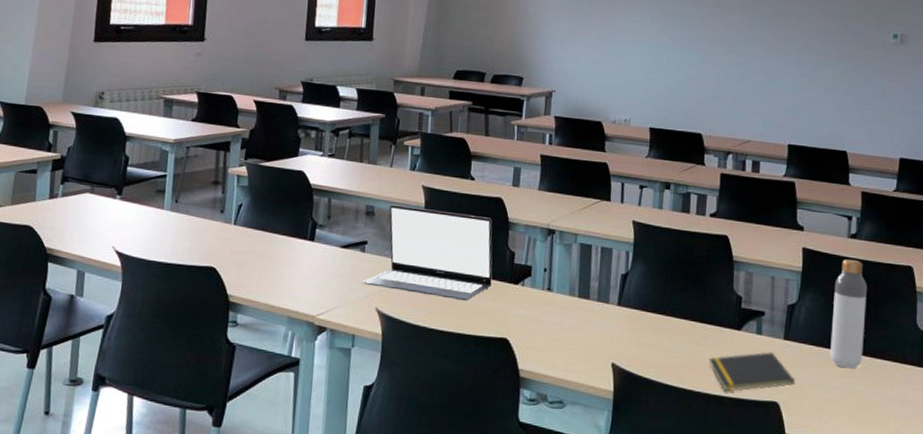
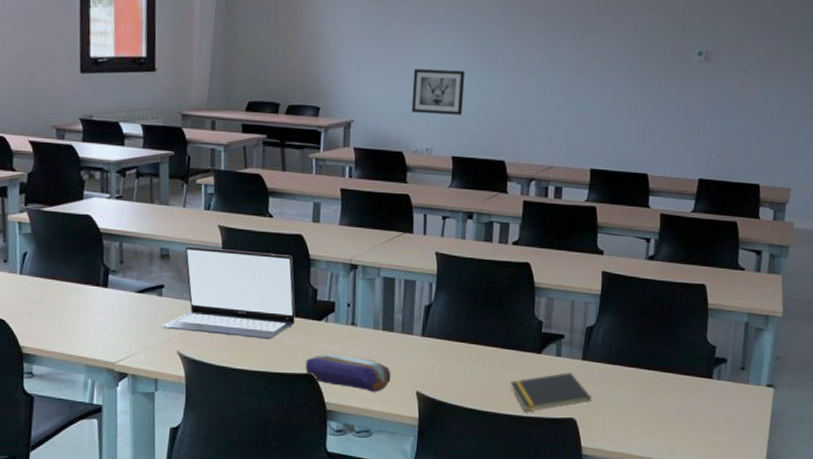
pencil case: none [500,318,586,361] -> present [305,353,391,392]
wall art: none [610,44,663,89] -> present [411,68,466,115]
bottle: present [830,259,867,369] -> none [625,281,662,384]

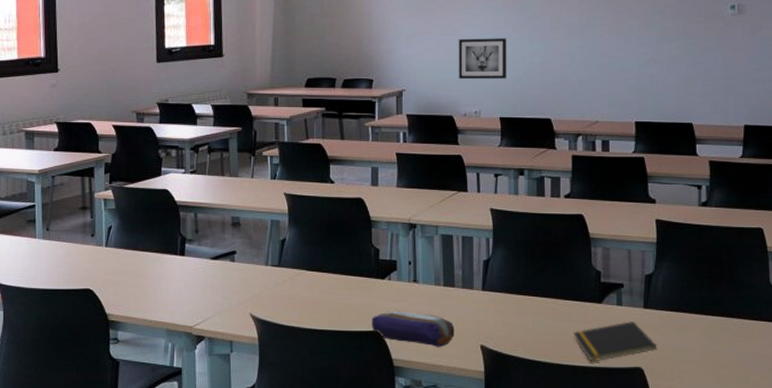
laptop: present [162,246,295,339] -> none [235,214,359,299]

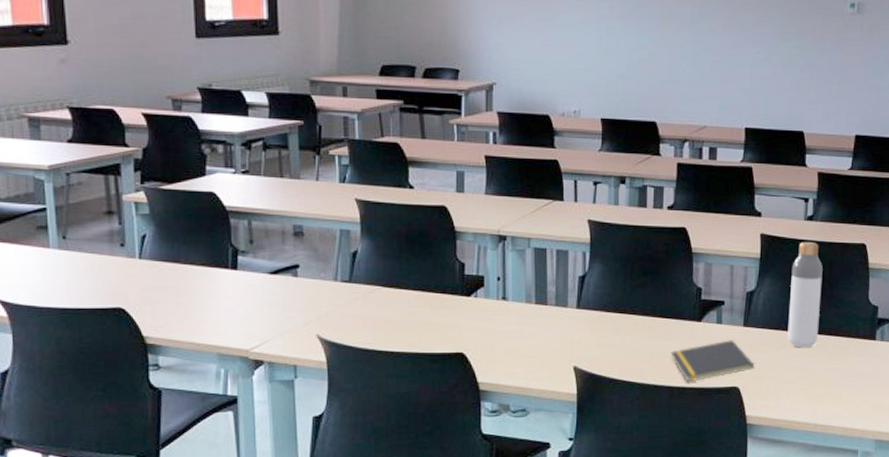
pencil case: present [372,310,455,347] -> none [455,330,546,369]
wall art: present [458,38,507,79] -> none [556,26,612,75]
bottle: none [688,227,721,330] -> present [787,242,823,348]

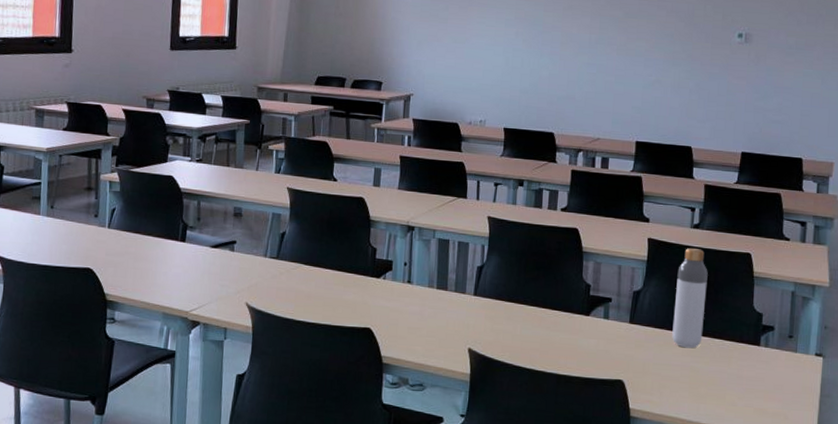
notepad: present [670,340,755,382] -> none [559,335,640,372]

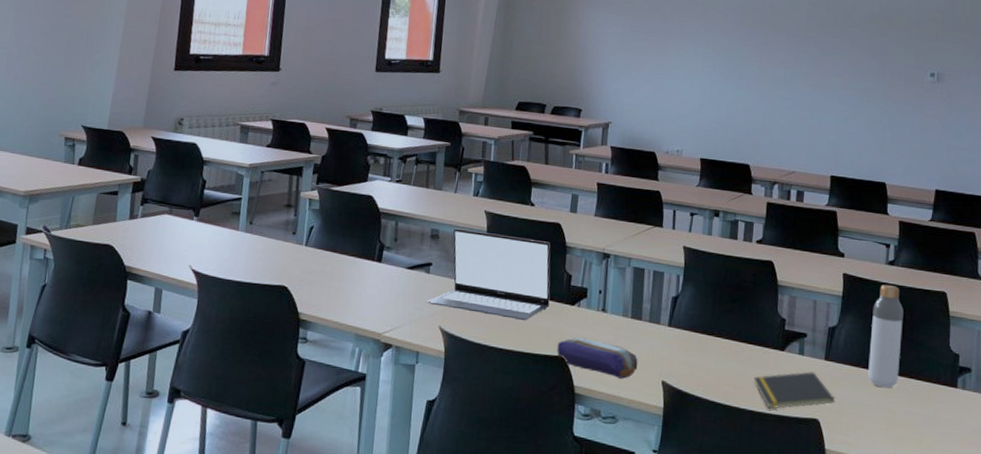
laptop: none [232,206,356,294] -> present [427,228,551,320]
pencil case: none [363,309,445,348] -> present [557,337,638,379]
notepad: none [559,335,640,372] -> present [754,371,835,409]

